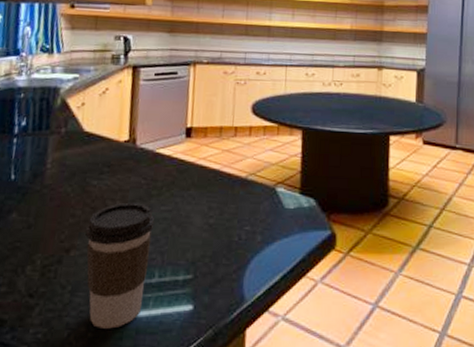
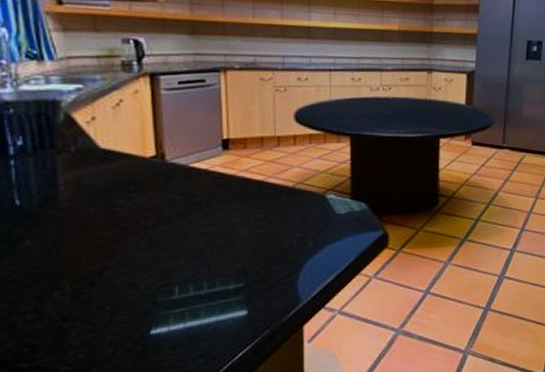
coffee cup: present [85,202,155,329] -> none [119,219,197,342]

